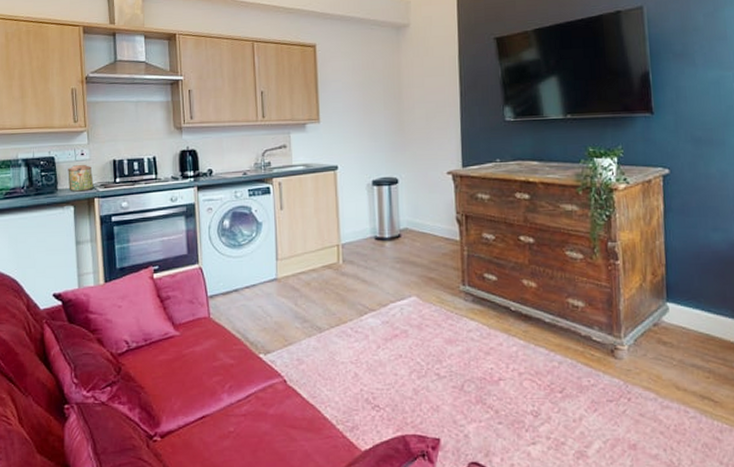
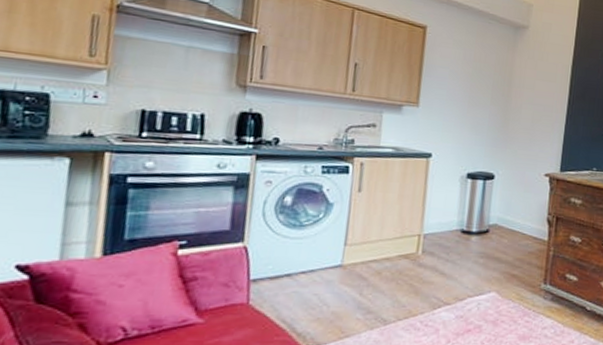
canister: present [68,165,94,192] -> none [65,108,108,143]

